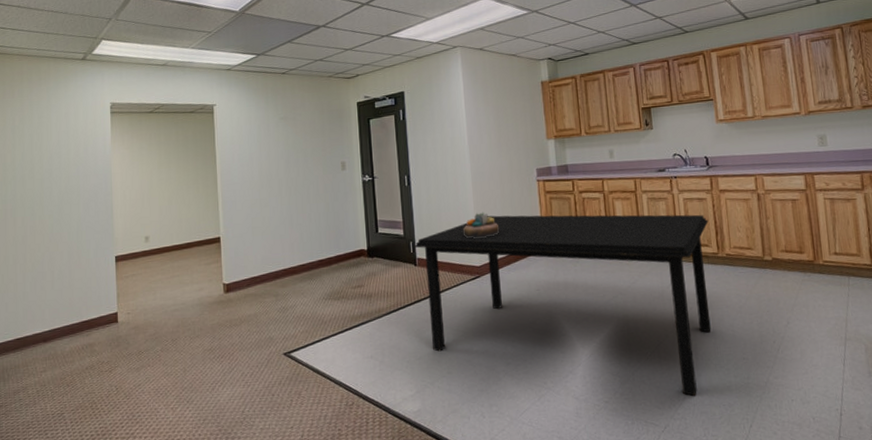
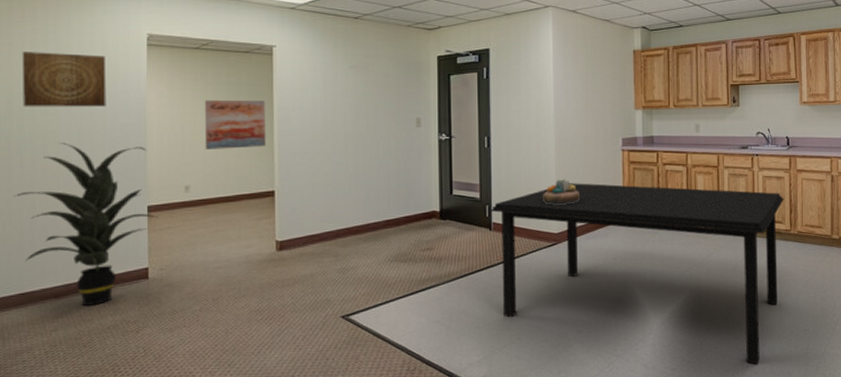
indoor plant: none [9,203,125,349] -> present [13,142,159,307]
wall art: none [13,124,80,174] -> present [22,52,106,107]
wall art: none [158,155,211,202] -> present [204,99,266,149]

